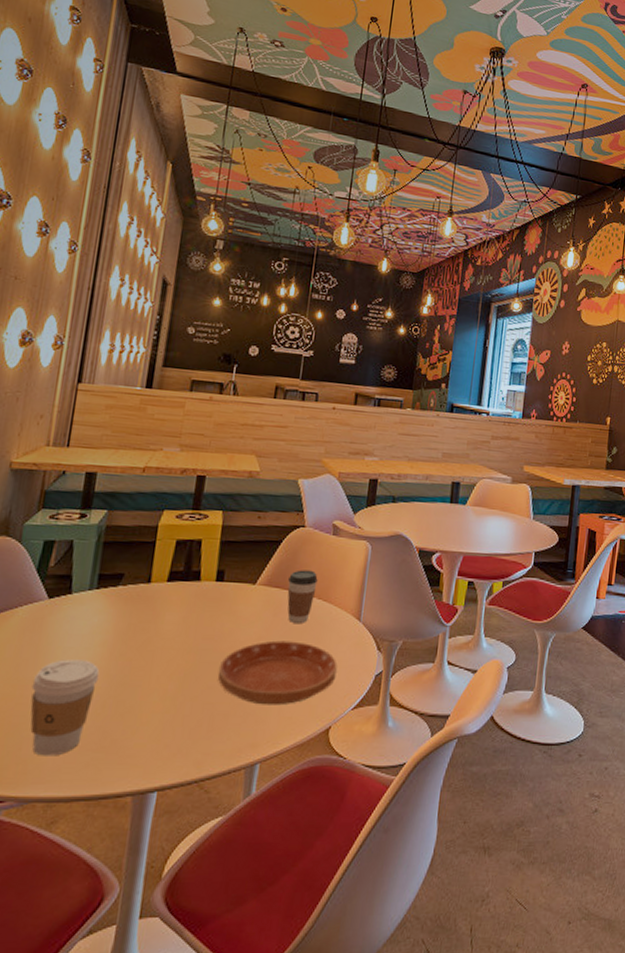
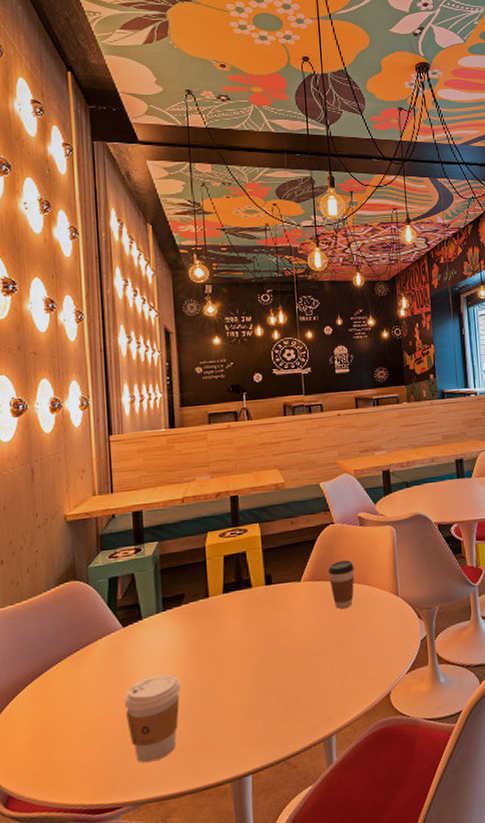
saucer: present [218,640,338,706] -> none [283,623,387,685]

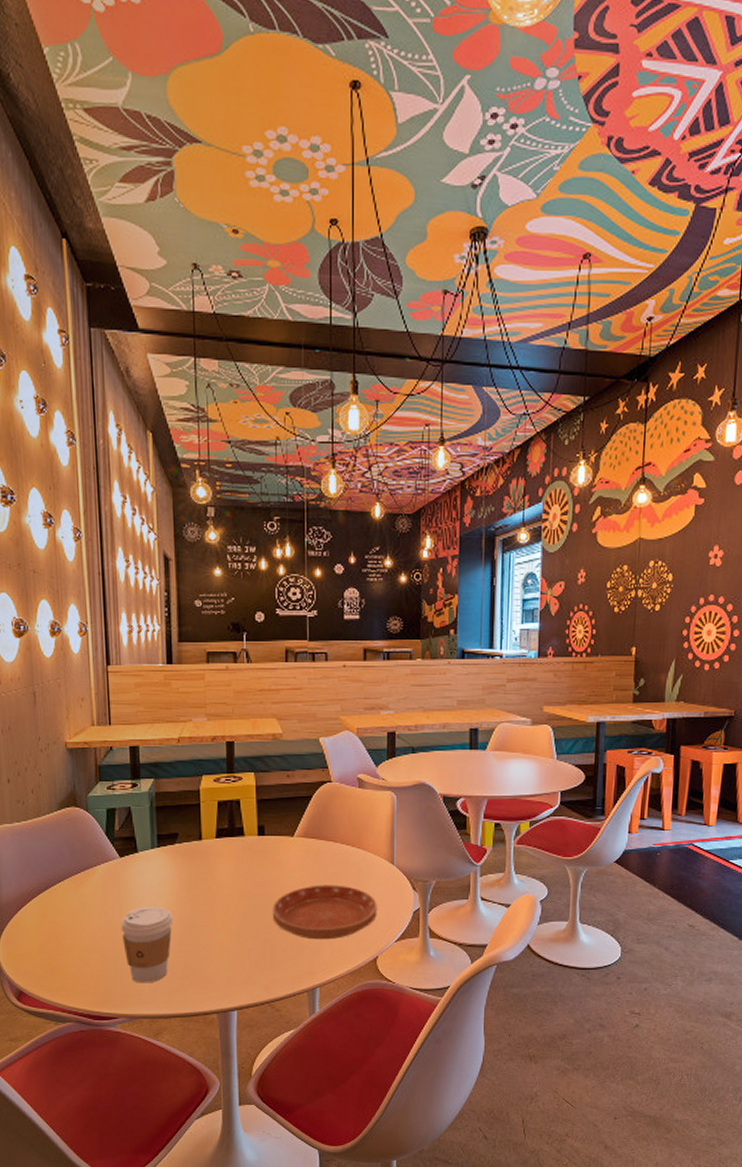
saucer: none [283,623,387,685] -> present [272,885,377,940]
coffee cup: present [328,560,355,609] -> none [323,821,350,870]

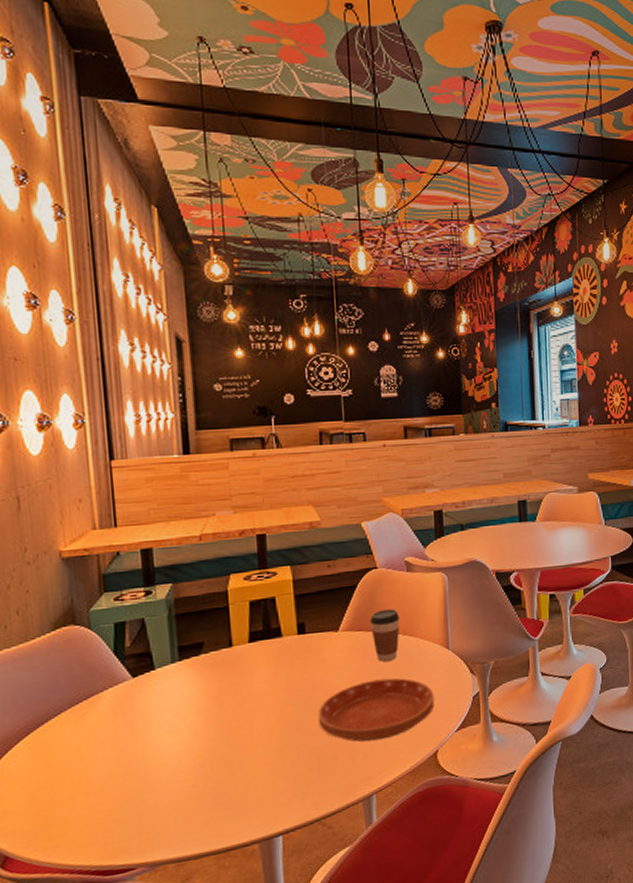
coffee cup: present [121,907,173,983] -> none [136,729,202,823]
coffee cup: none [323,821,350,870] -> present [370,609,400,662]

